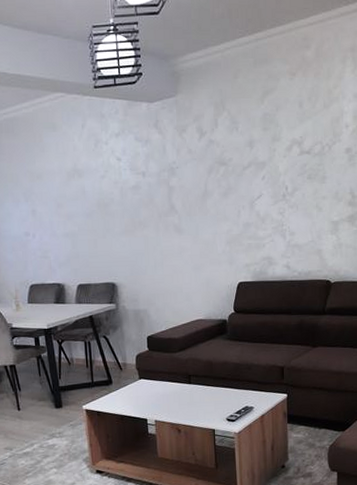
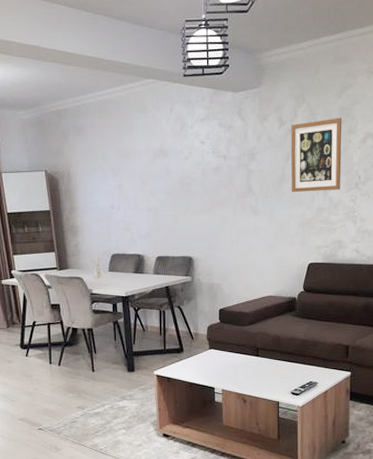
wall art: none [212,125,268,208] -> present [290,118,342,193]

